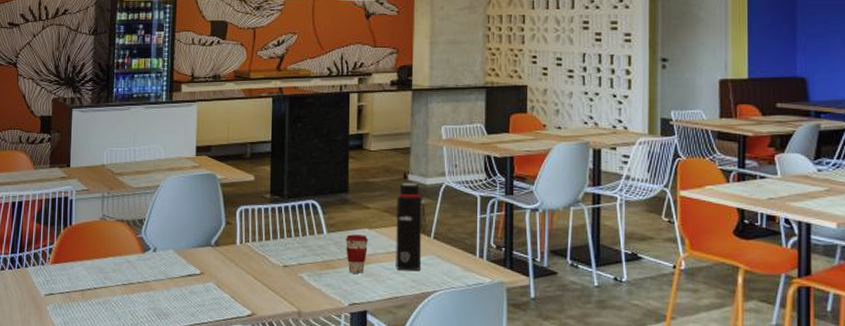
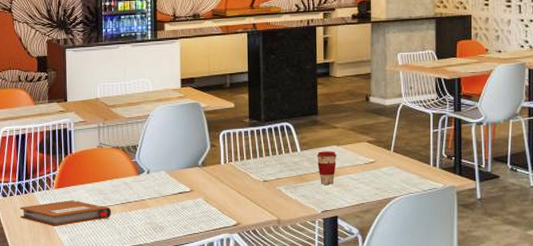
notebook: none [10,278,111,308] -> present [19,200,111,227]
water bottle: present [396,183,426,271] -> none [360,104,387,181]

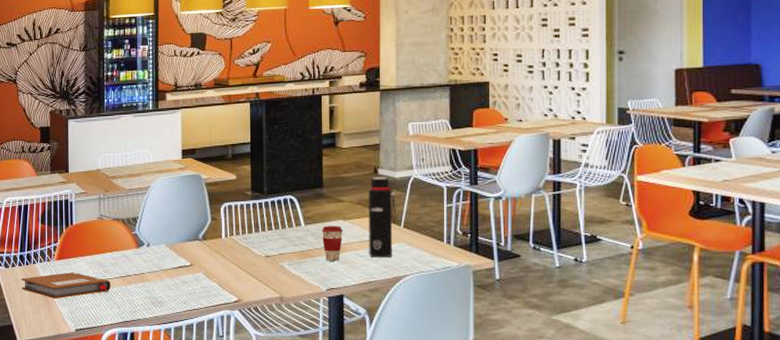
water bottle: none [360,104,387,181] -> present [368,177,396,258]

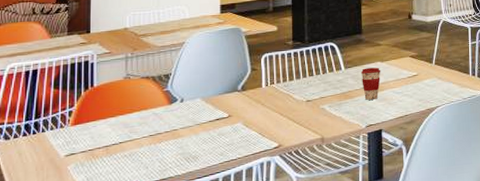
notebook: present [21,272,111,299] -> none [25,136,137,168]
water bottle: present [368,177,396,258] -> none [403,21,429,93]

